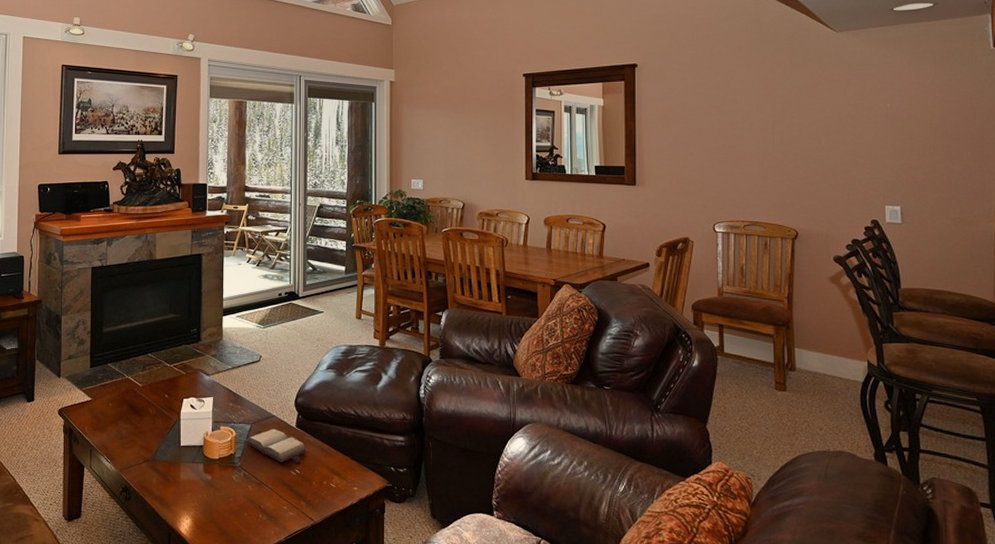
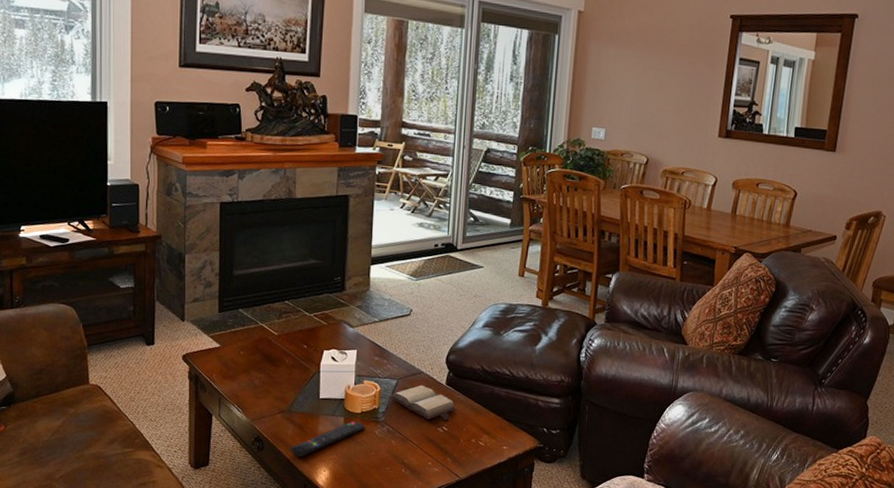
remote control: none [154,467,224,505] -> present [290,421,366,457]

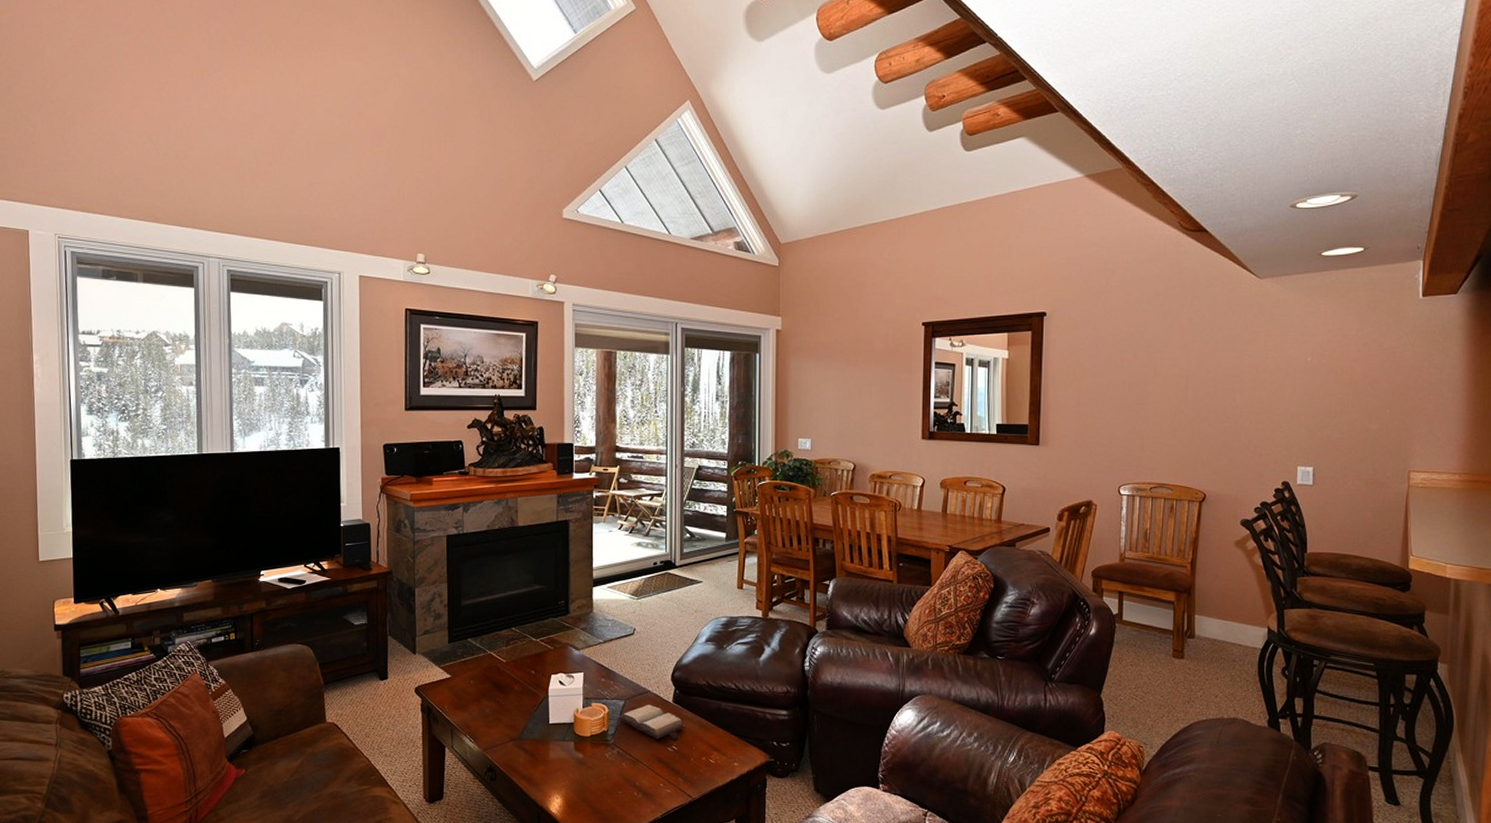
remote control: present [290,421,366,457] -> none [522,745,596,785]

